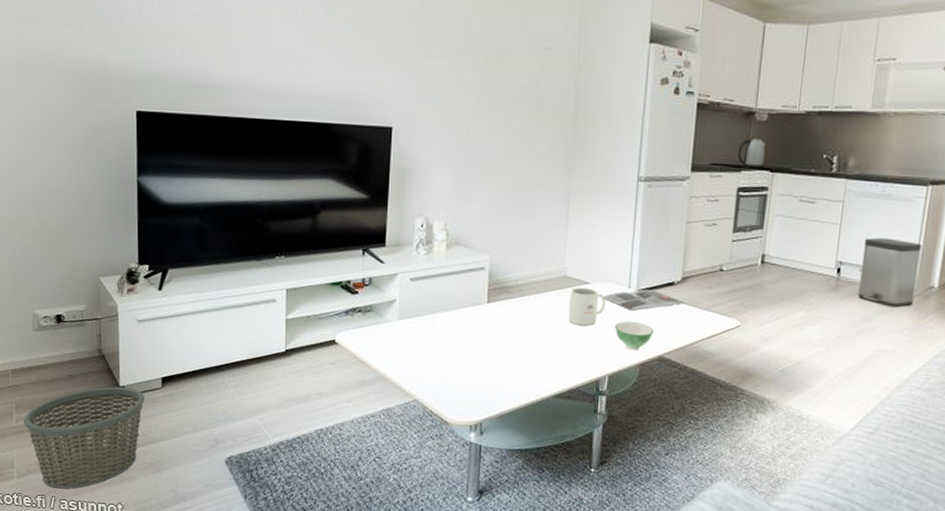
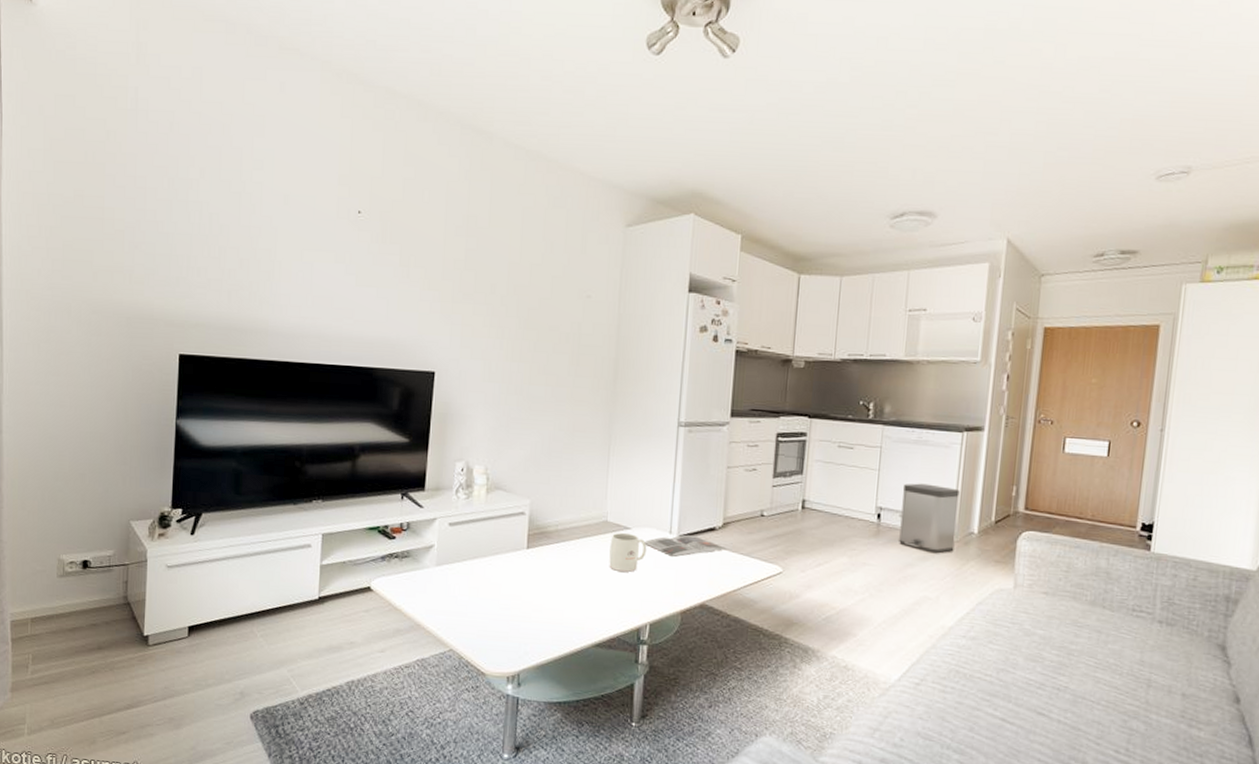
basket: present [24,386,145,489] -> none [40,636,169,747]
bowl: present [615,321,654,351] -> none [656,568,696,599]
kettle: present [737,137,767,169] -> none [776,384,804,415]

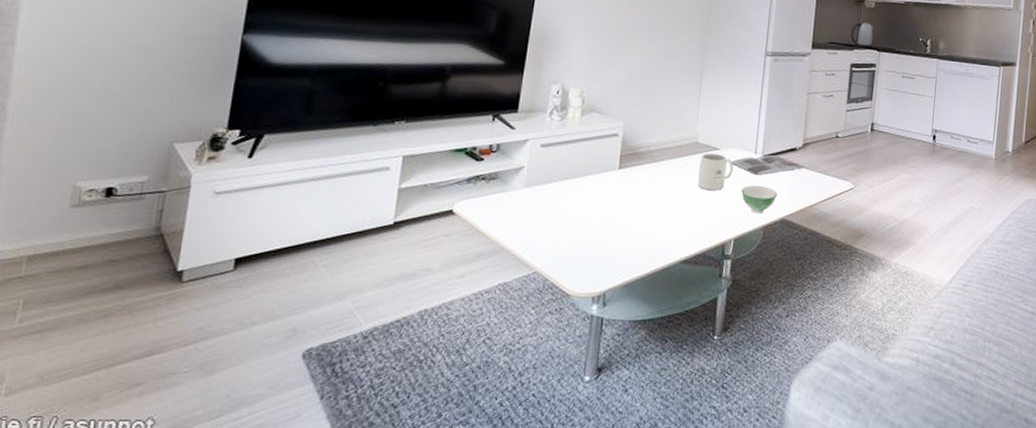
bowl: none [656,568,696,599] -> present [741,186,778,214]
kettle: none [776,384,804,415] -> present [851,21,874,48]
pedal bin: present [899,483,960,554] -> none [950,109,998,170]

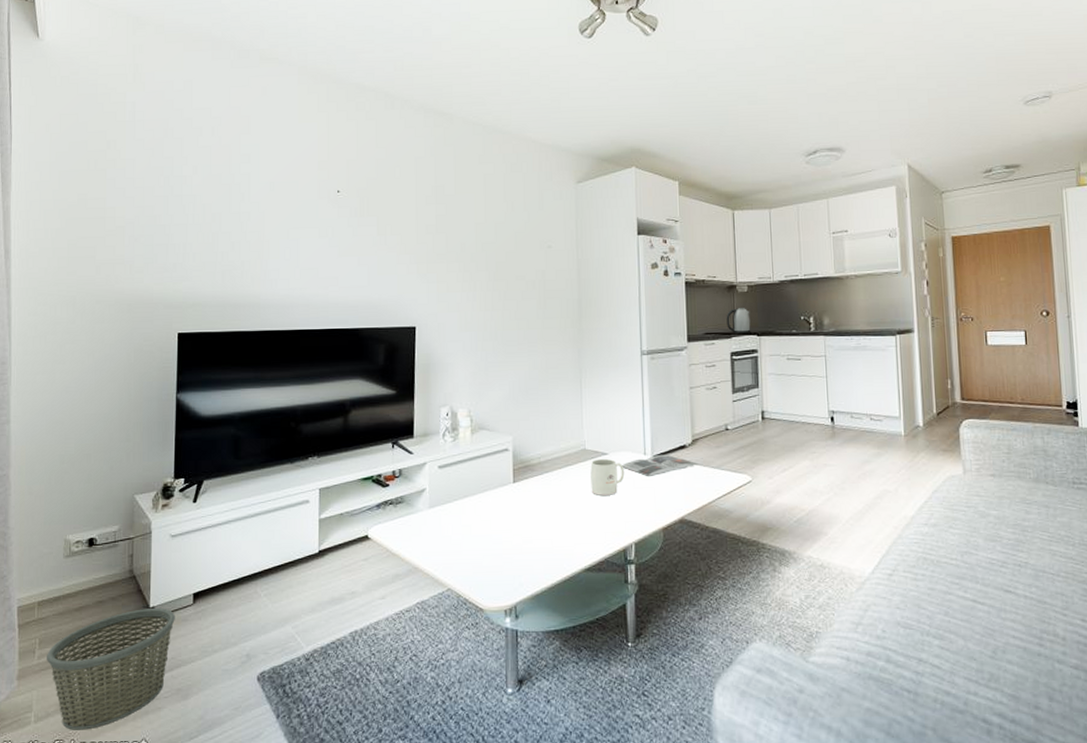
basket: none [31,272,209,406] -> present [47,608,175,730]
bowl: present [741,186,778,214] -> none [636,487,673,516]

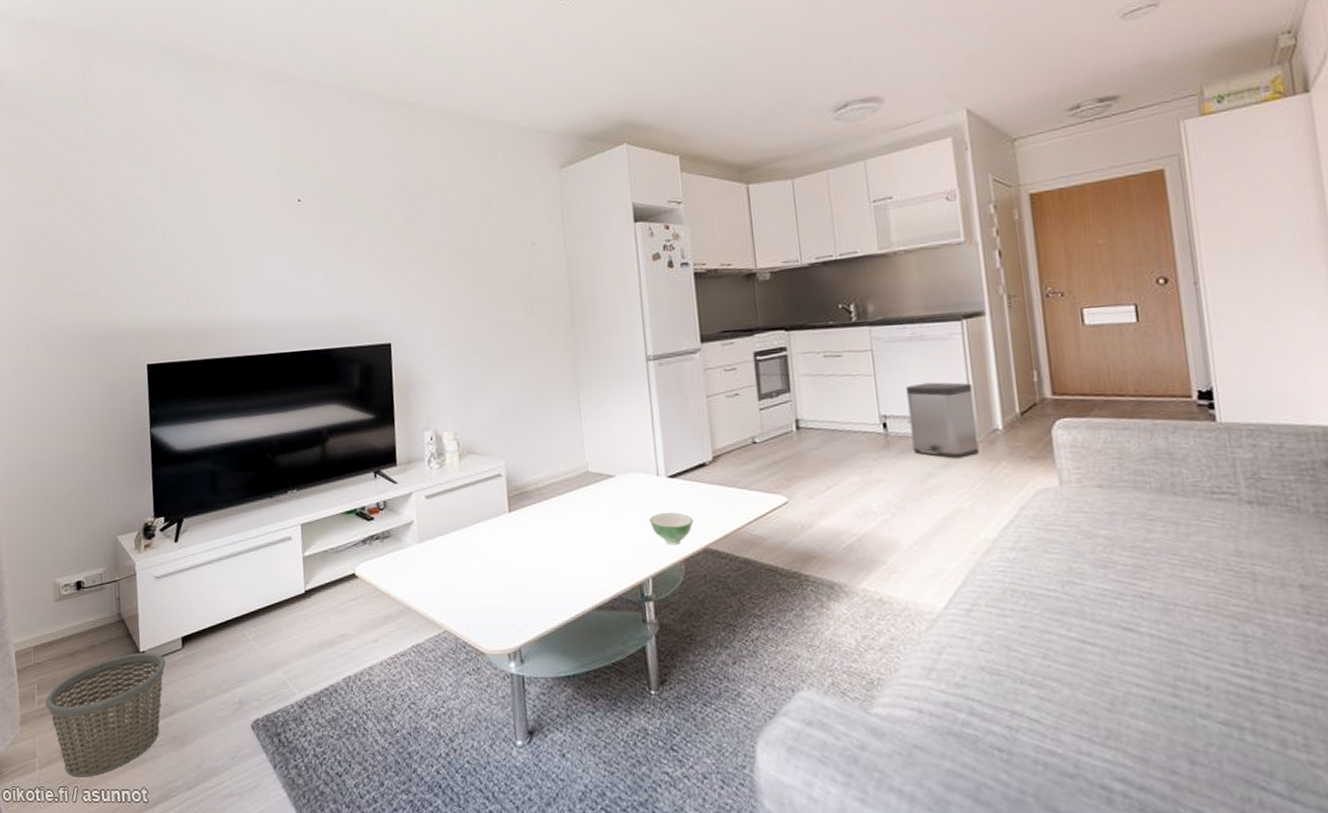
mug: present [590,458,625,497] -> none [595,481,636,525]
magazine: present [622,455,698,476] -> none [631,475,722,500]
bowl: none [636,487,673,516] -> present [649,513,694,546]
kettle: present [726,307,751,334] -> none [746,298,777,330]
pedal bin: none [851,385,904,449] -> present [906,382,980,459]

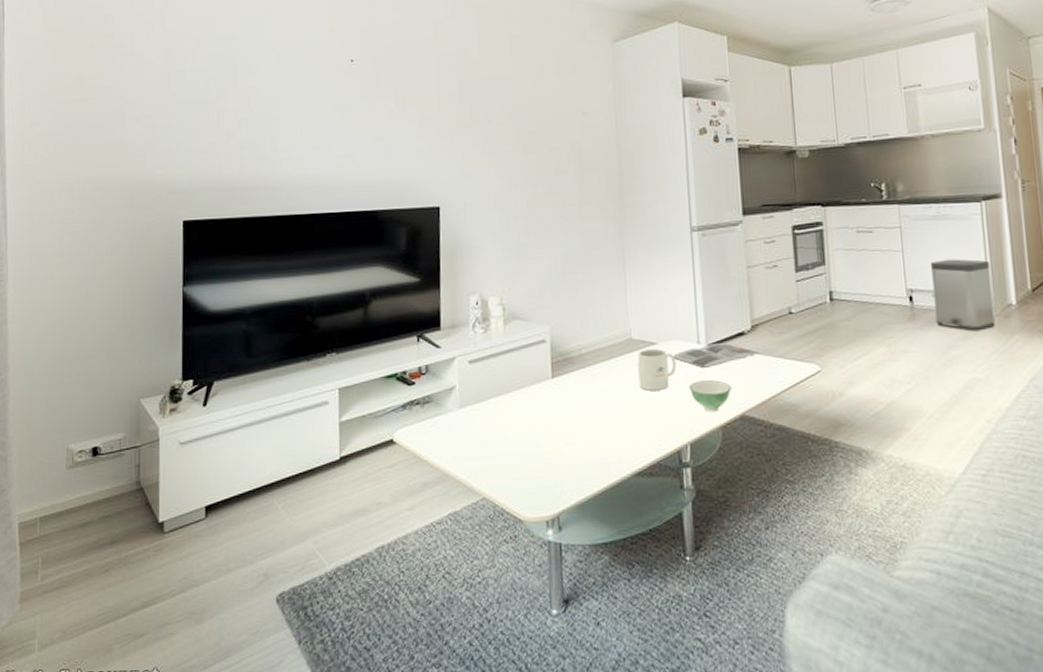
basket: present [46,653,166,777] -> none [50,523,186,659]
mug: none [595,481,636,525] -> present [637,348,677,392]
magazine: none [631,475,722,500] -> present [673,343,759,368]

